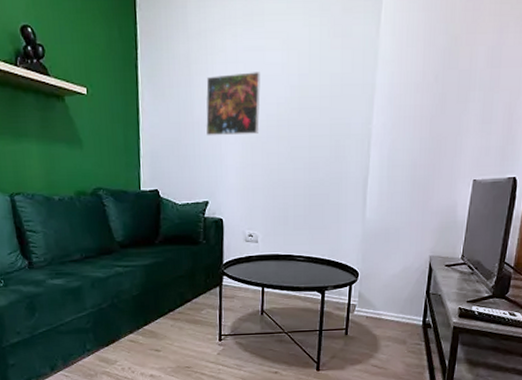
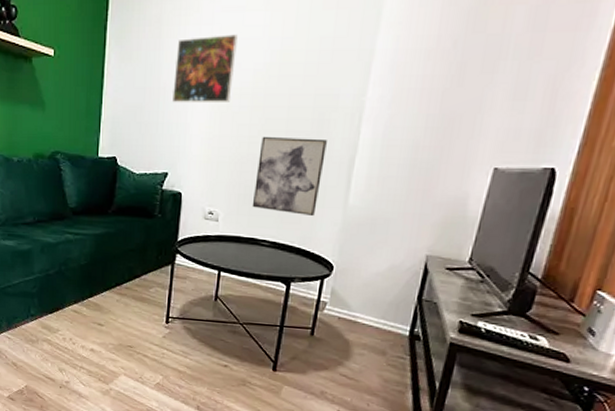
wall art: none [286,162,344,232] -> present [252,136,327,217]

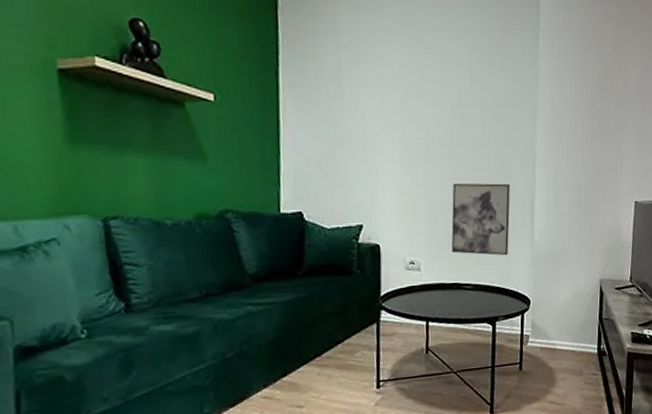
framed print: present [172,34,238,103] -> none [359,86,420,153]

